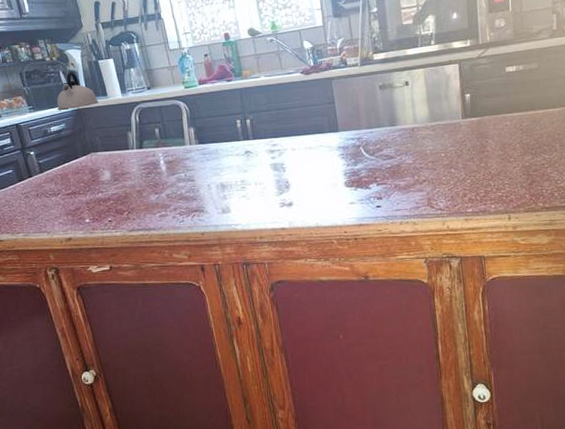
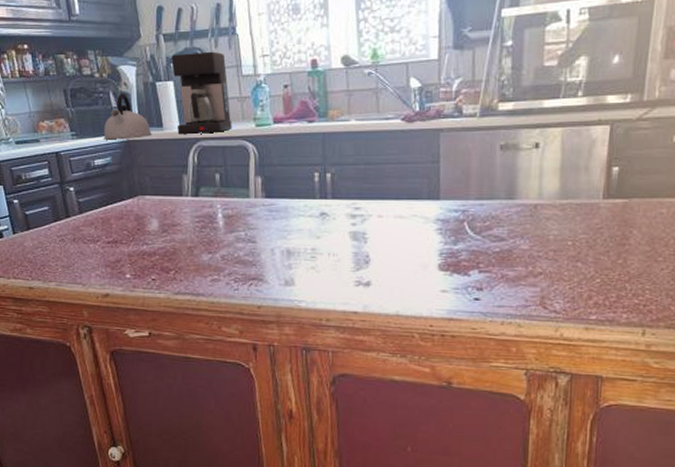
coffee maker: none [110,33,165,100] -> present [171,51,232,135]

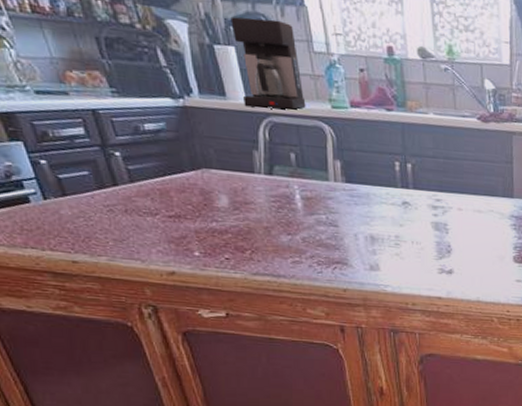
kettle: present [104,94,152,140] -> none [153,51,213,106]

